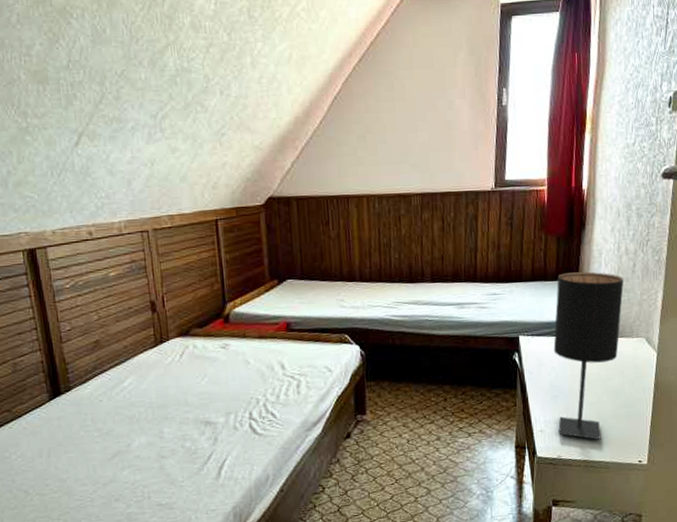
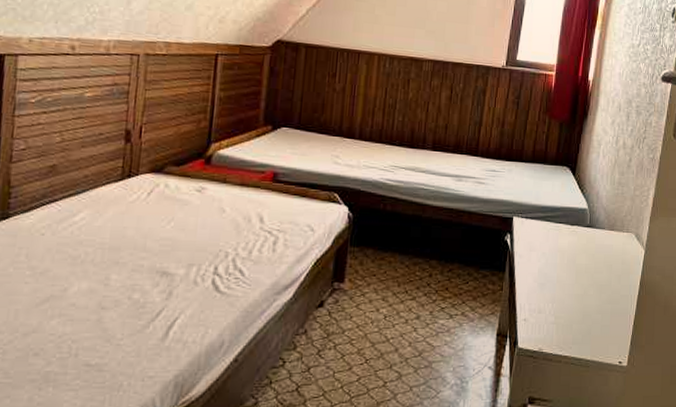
table lamp: present [553,271,624,441] -> none [542,159,620,336]

